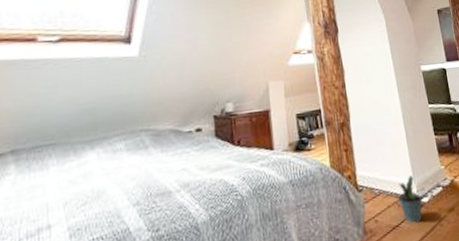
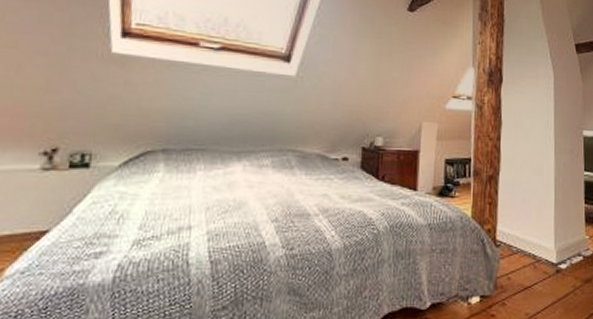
potted plant: present [398,175,425,223] -> none [535,239,564,287]

